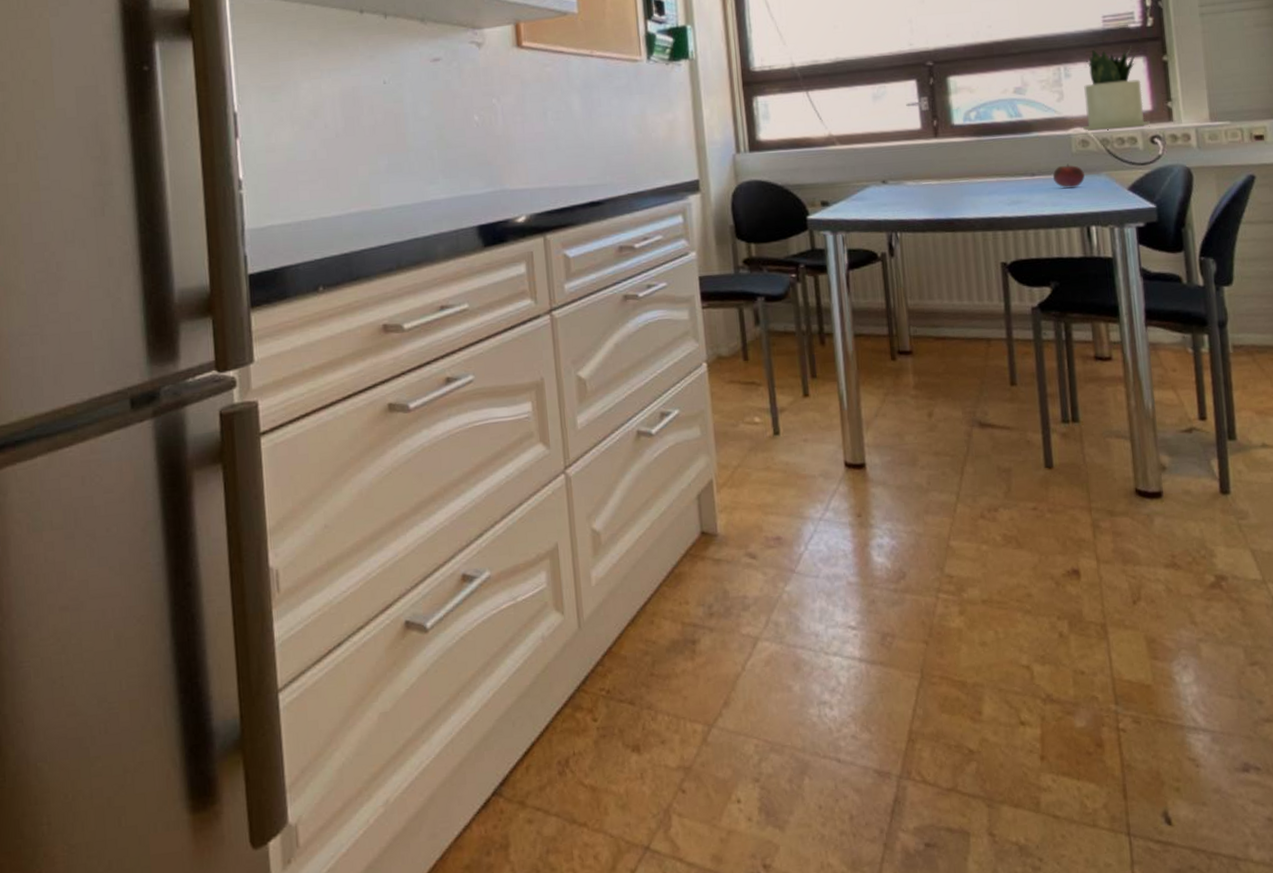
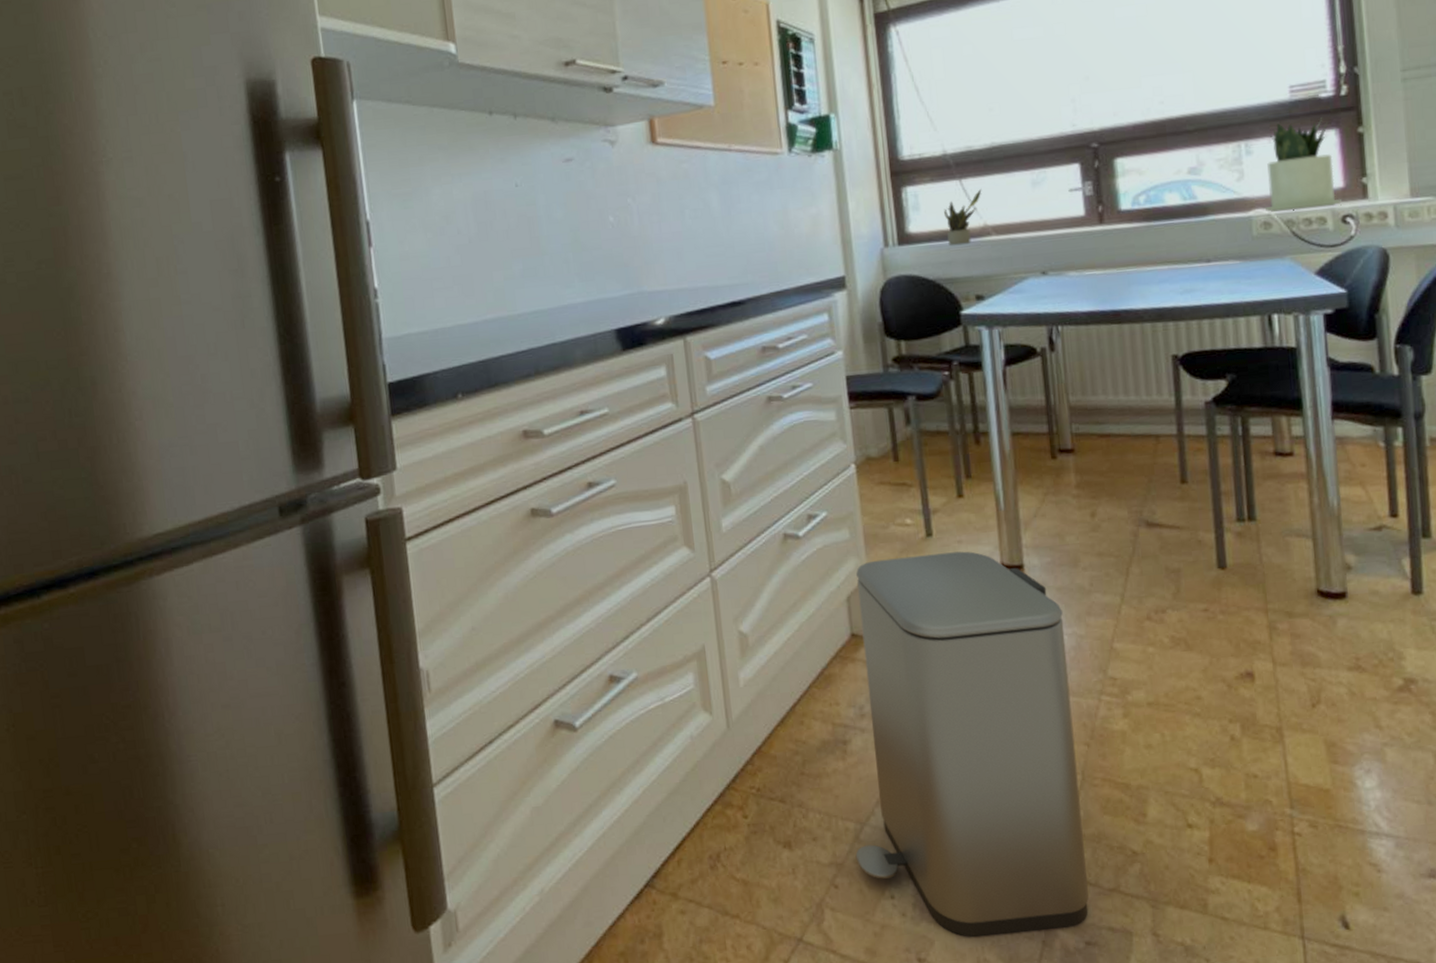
pedal bin: none [703,449,928,841] -> present [855,551,1089,937]
potted plant: none [792,101,827,154] -> present [944,189,982,246]
fruit: present [1052,163,1085,188] -> none [1230,248,1266,274]

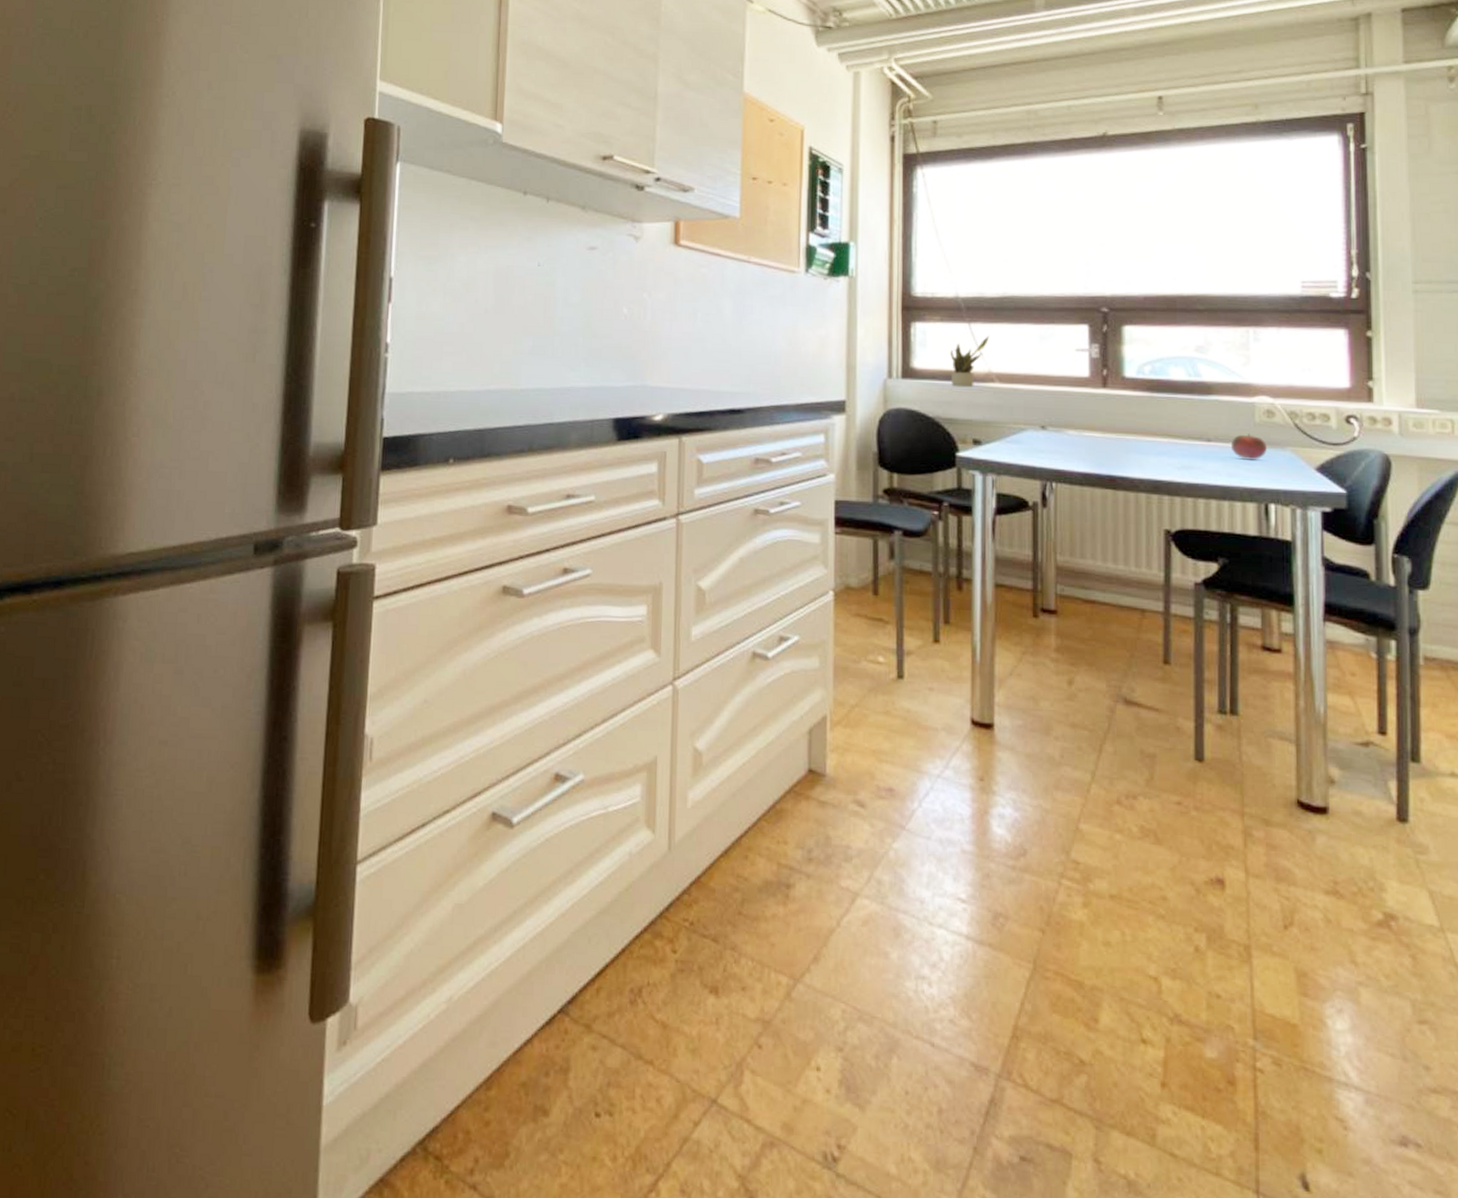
pedal bin: present [855,551,1089,937] -> none [784,695,1030,1136]
fruit: none [1230,248,1266,274] -> present [1230,433,1267,460]
planter: present [1264,117,1343,212] -> none [1268,316,1347,405]

